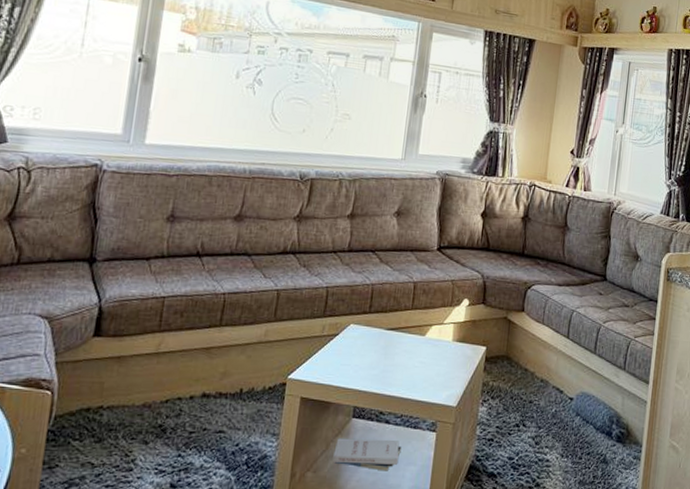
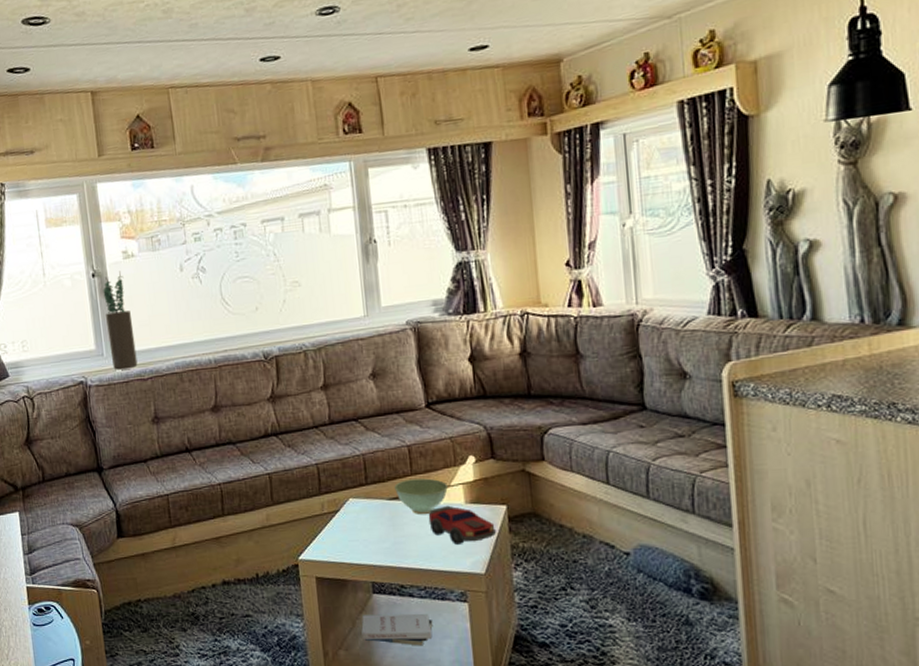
vase: none [137,62,174,162] -> present [103,271,138,370]
bowl: none [394,313,442,348] -> present [394,478,449,515]
toy car: none [417,341,473,378] -> present [428,505,496,544]

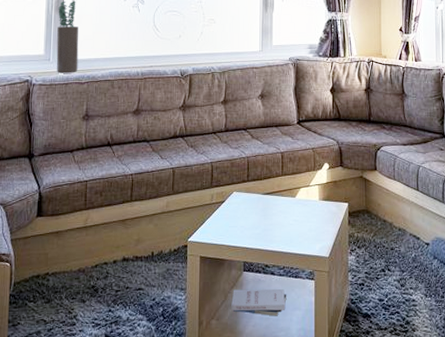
bowl: present [394,478,449,515] -> none [268,179,308,208]
toy car: present [428,505,496,544] -> none [291,201,339,233]

